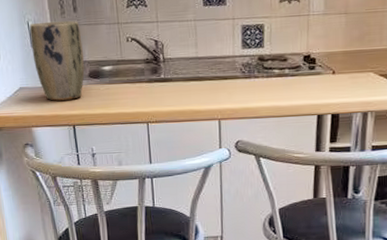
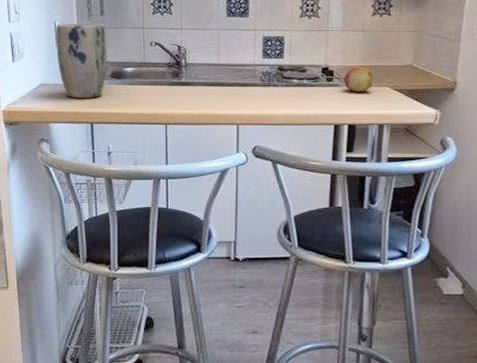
fruit: none [326,51,357,80] -> present [344,66,373,92]

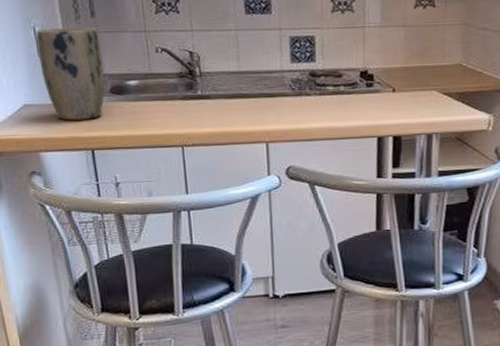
fruit: present [344,66,373,92] -> none [386,68,419,98]

